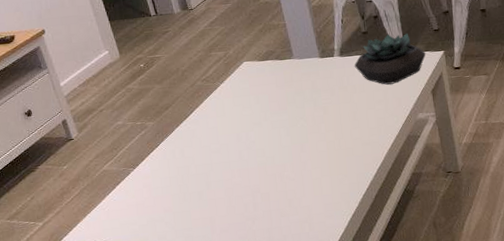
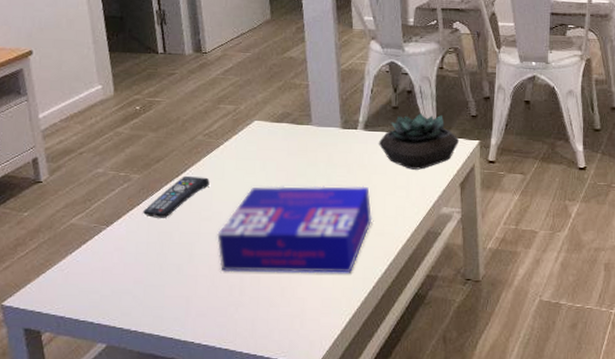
remote control: none [161,116,214,156] -> present [143,175,210,218]
board game: none [227,105,358,193] -> present [217,186,373,273]

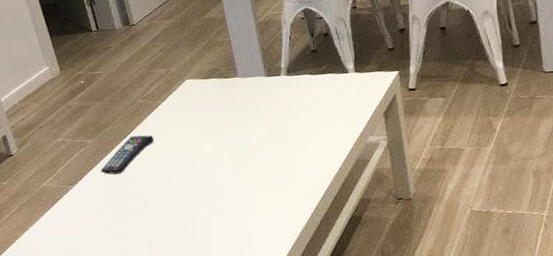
board game: present [217,186,373,273] -> none [167,126,304,213]
succulent plant: present [378,113,460,170] -> none [301,52,379,106]

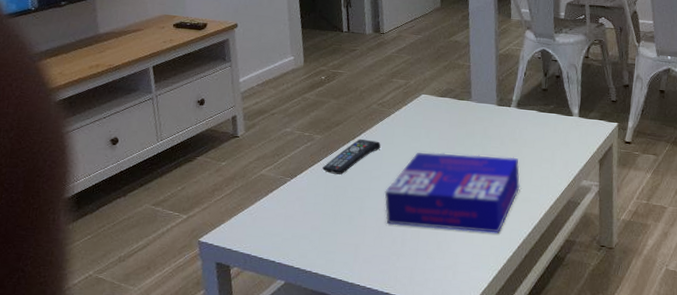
board game: none [167,126,304,213] -> present [384,152,520,233]

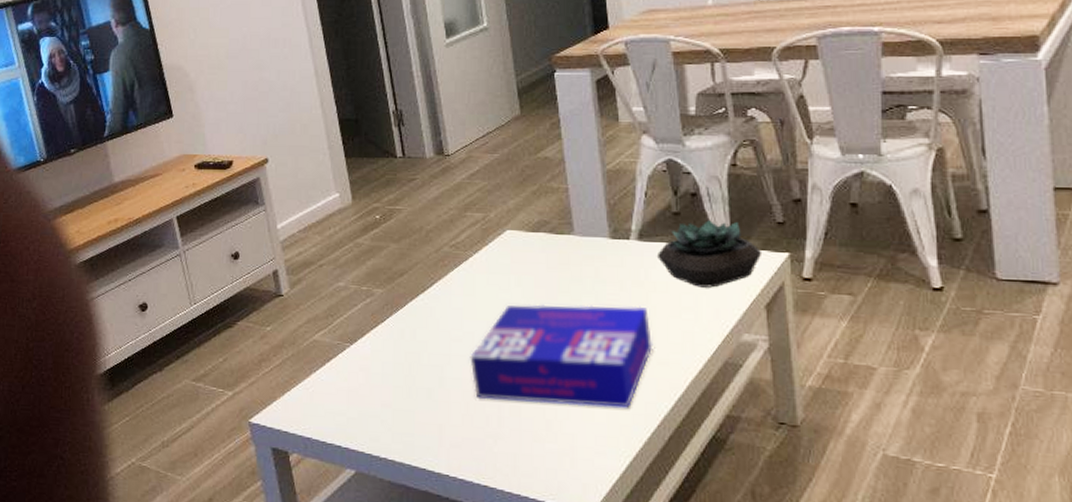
remote control: present [322,138,381,175] -> none [388,291,459,337]
succulent plant: none [528,96,600,146] -> present [656,220,763,288]

